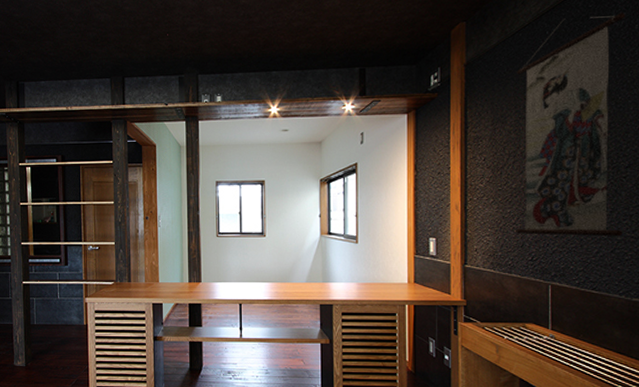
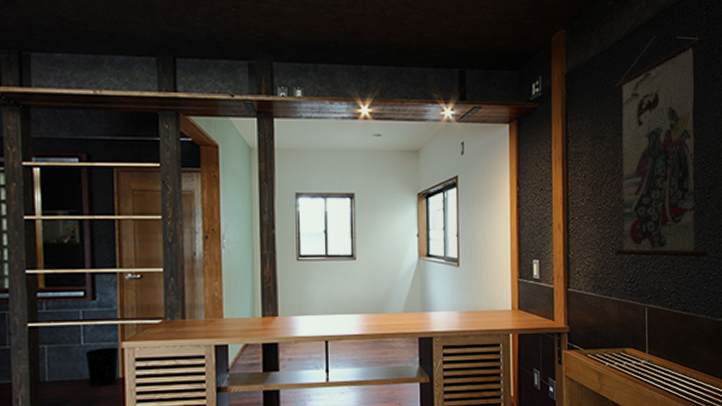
wastebasket: none [60,301,84,331] -> present [85,346,119,388]

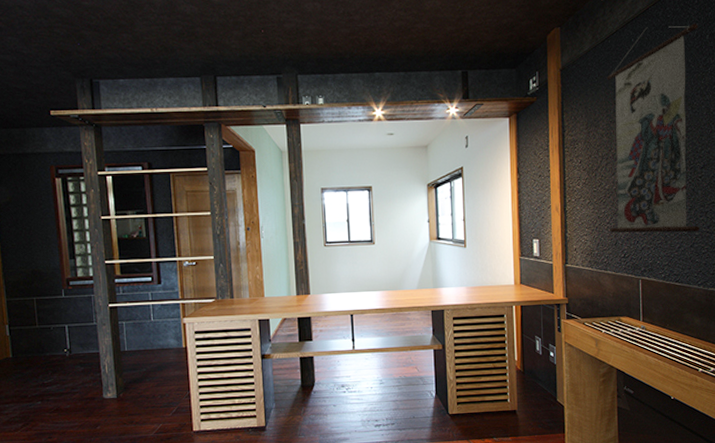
wastebasket: present [85,346,119,388] -> none [155,322,182,356]

